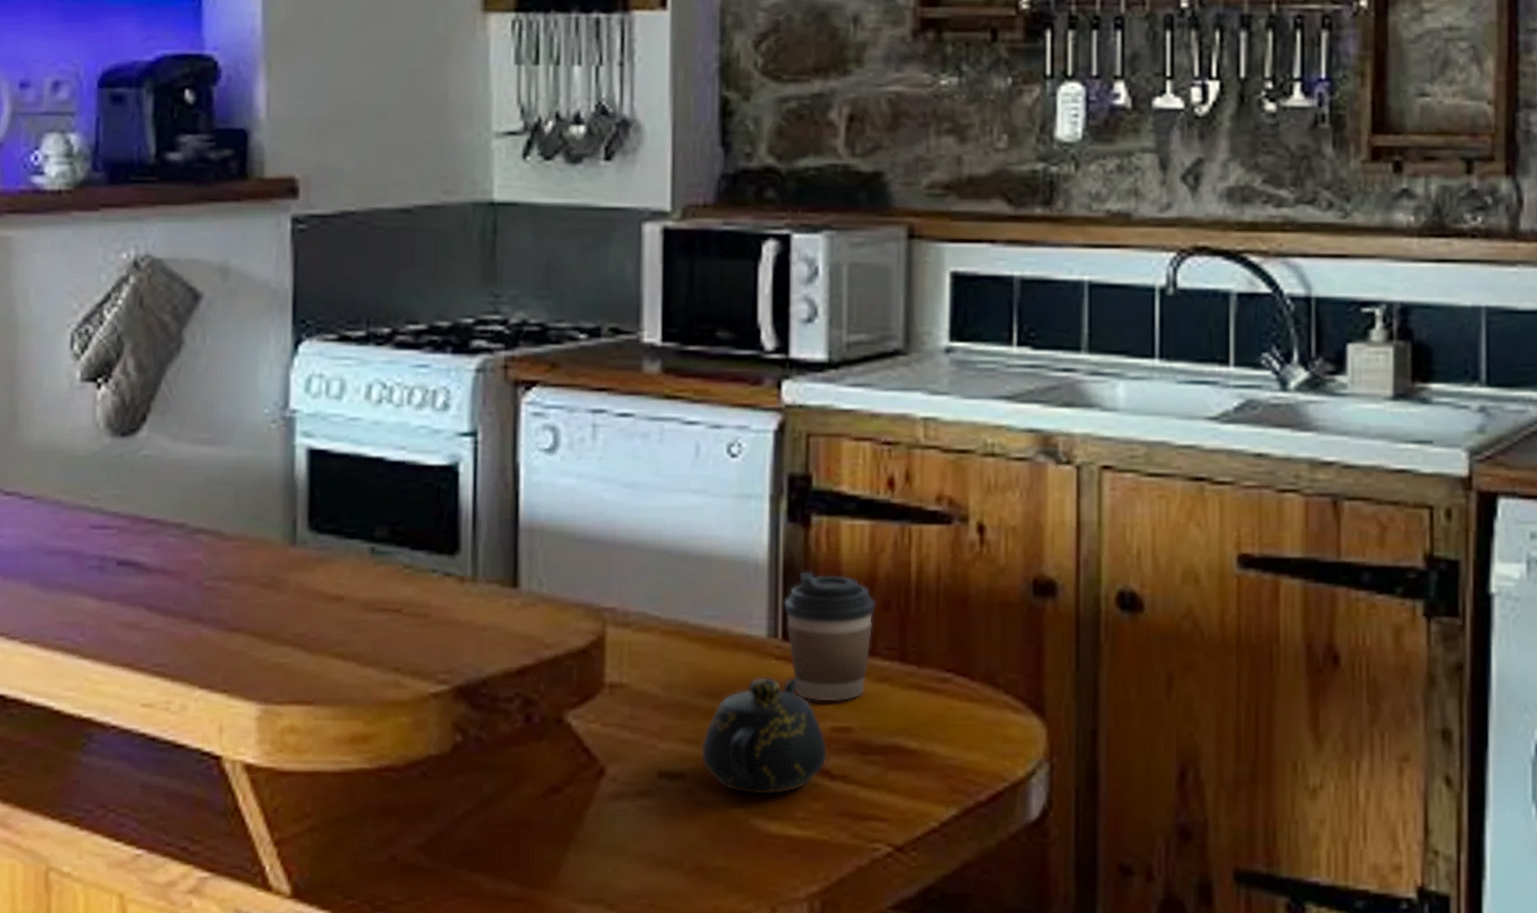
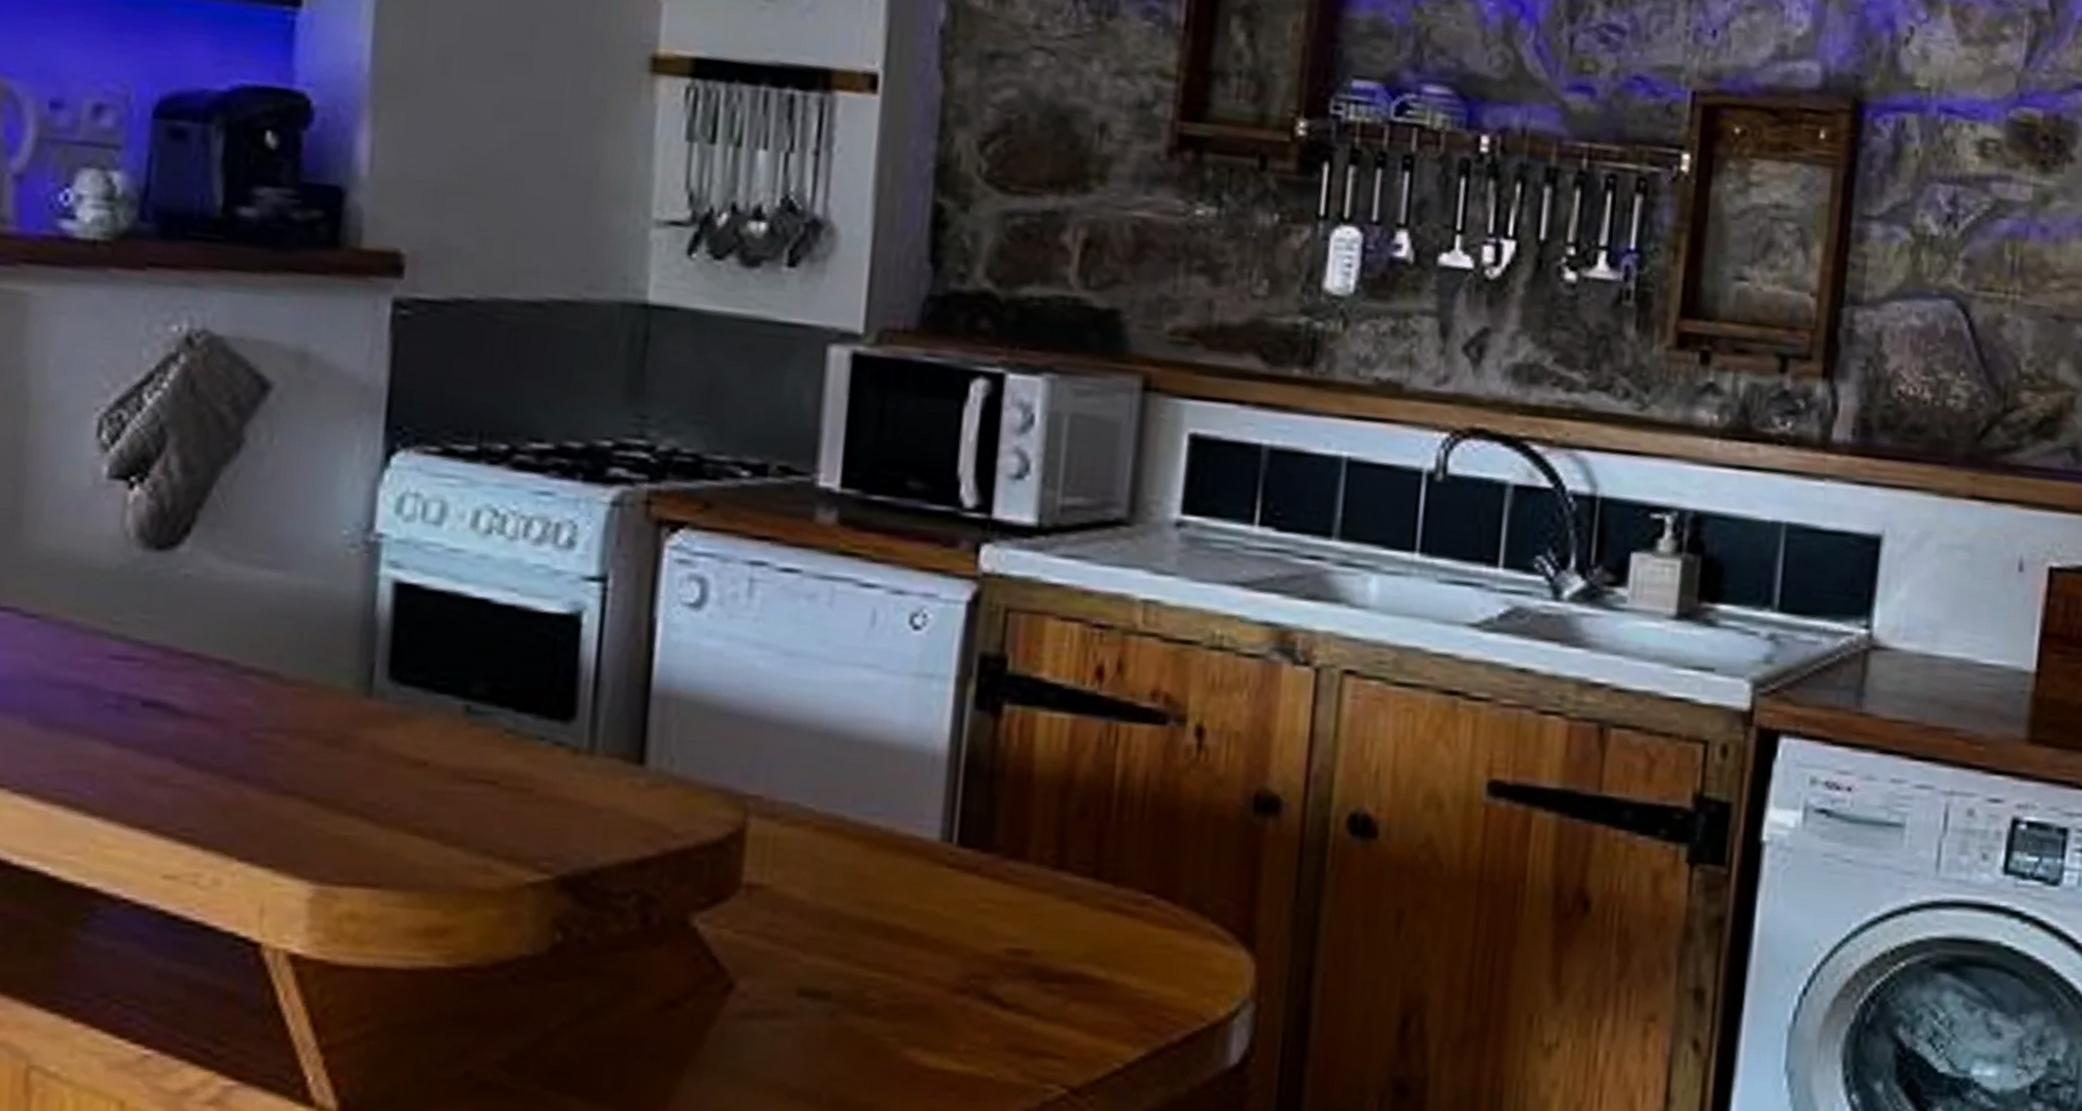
teapot: present [701,677,827,795] -> none [851,886,1001,1023]
coffee cup: present [784,571,876,702] -> none [962,768,1071,920]

